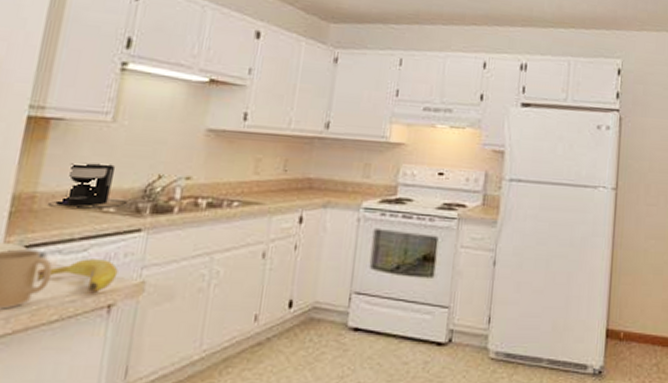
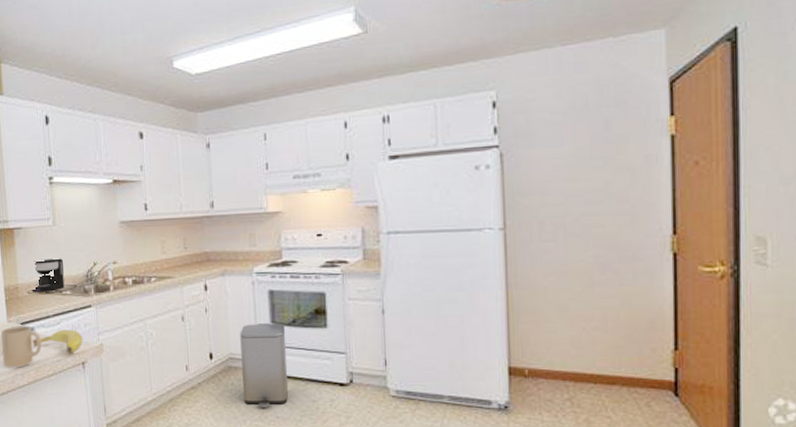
pedal bin: none [321,267,387,370] -> present [240,323,289,407]

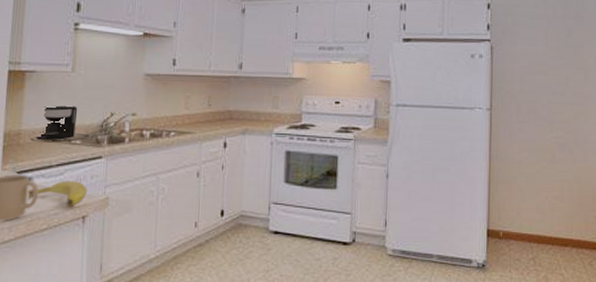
pedal bin: present [240,323,289,407] -> none [250,182,298,265]

